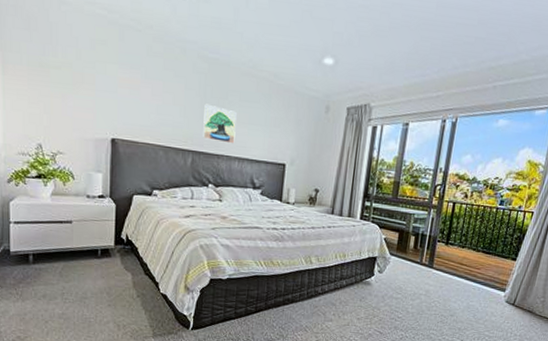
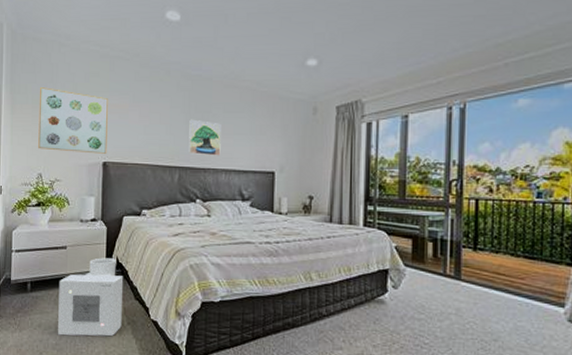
wall art: none [36,48,118,130] -> present [38,87,109,154]
air purifier: none [63,234,133,308] -> present [57,258,124,337]

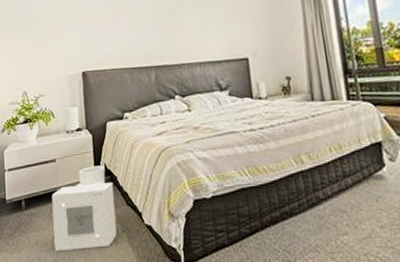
wall art: present [38,87,109,154] -> none [18,10,85,68]
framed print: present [189,119,221,156] -> none [159,18,193,52]

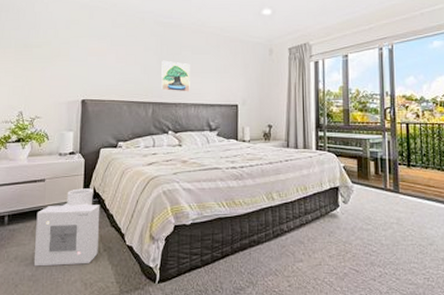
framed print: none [159,18,193,52] -> present [161,60,190,92]

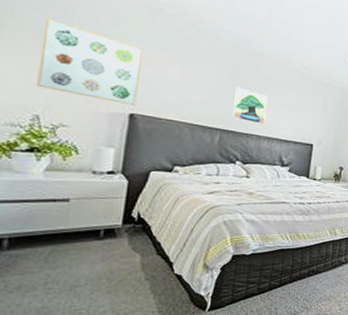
wall art: none [20,33,88,92] -> present [37,18,144,106]
air purifier: present [33,188,100,267] -> none [45,212,145,297]

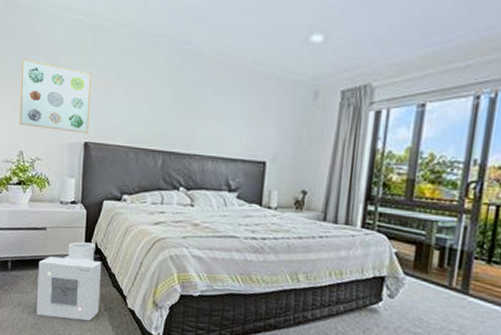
air purifier: none [45,212,145,297] -> present [36,241,102,321]
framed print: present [232,87,268,125] -> none [174,99,210,142]

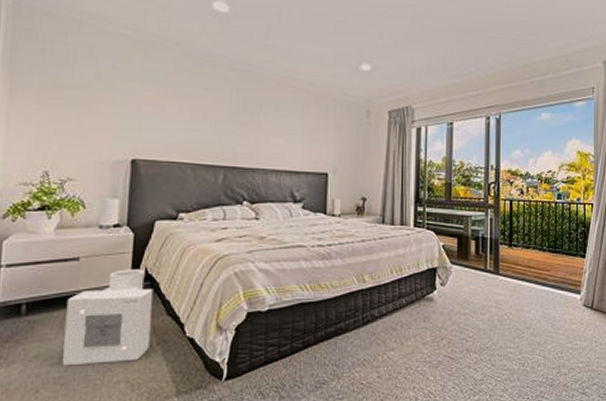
wall art: present [20,59,92,133] -> none [45,70,142,150]

